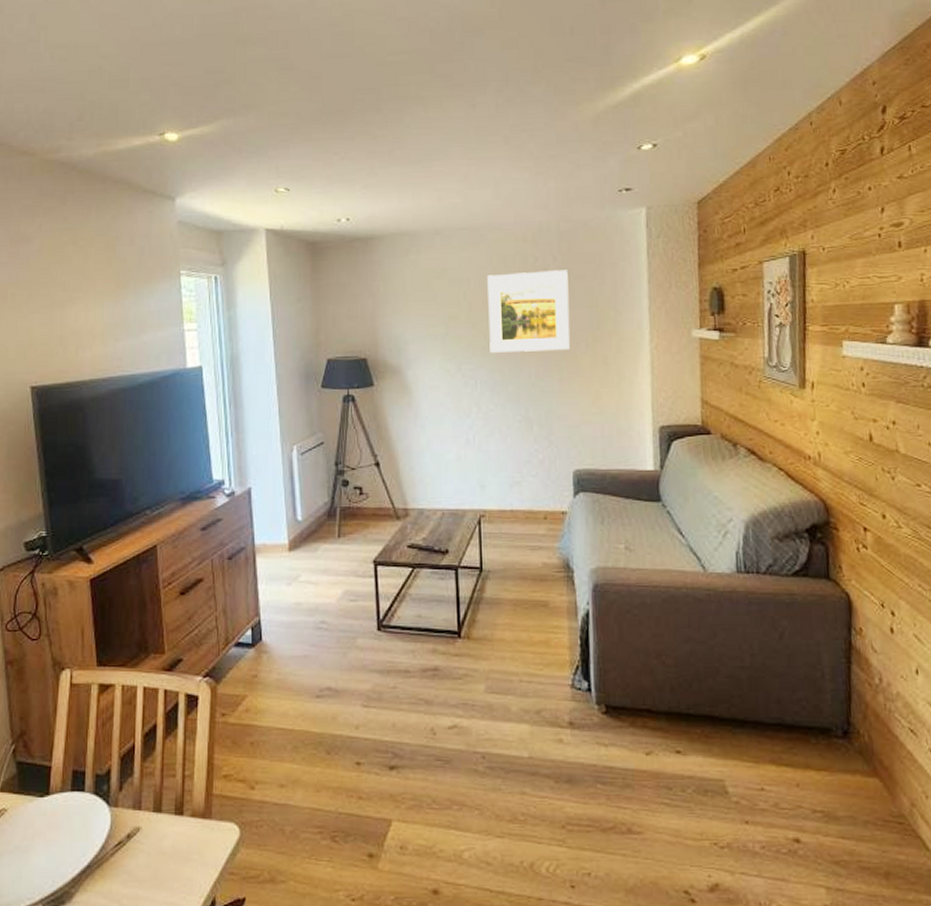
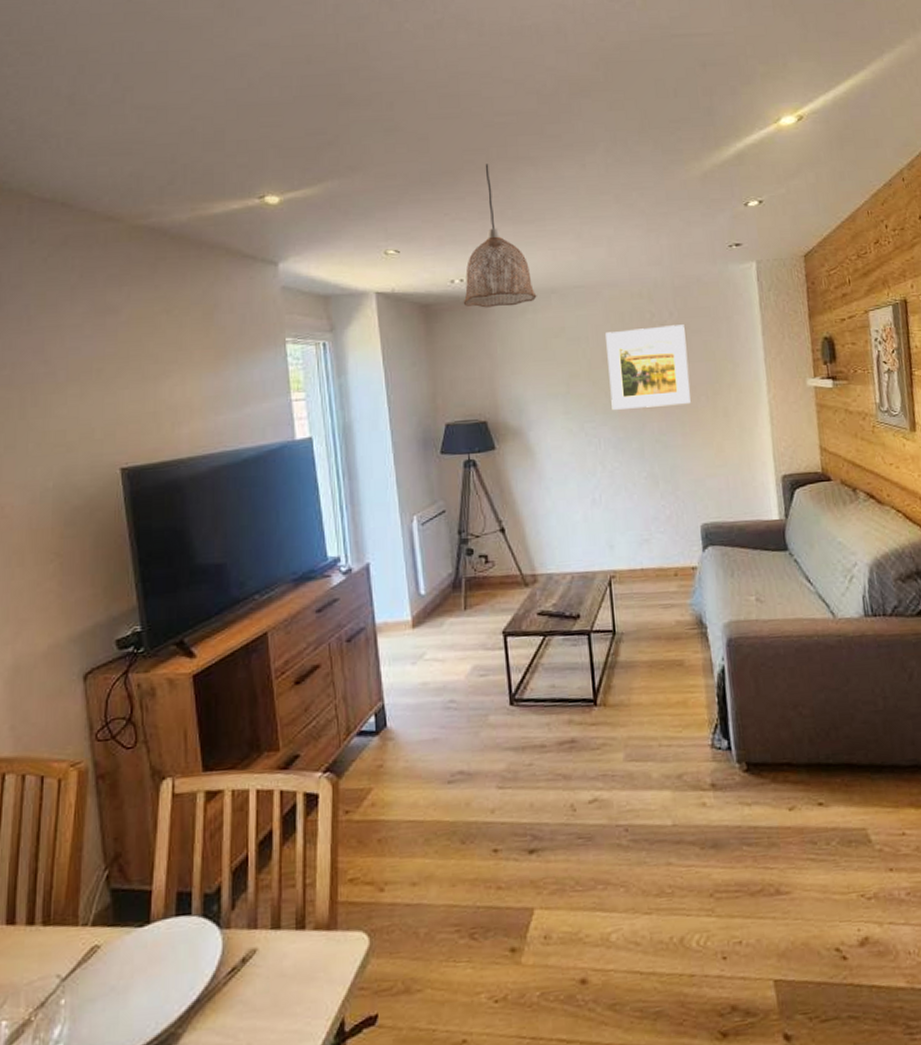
pendant lamp: none [348,103,421,247] -> present [463,164,537,308]

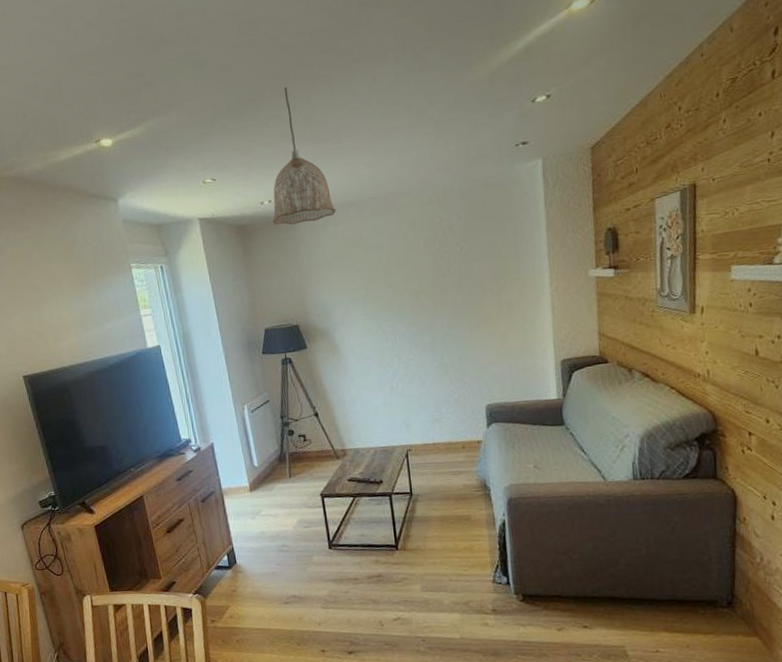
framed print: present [605,324,691,410] -> none [399,226,477,309]

